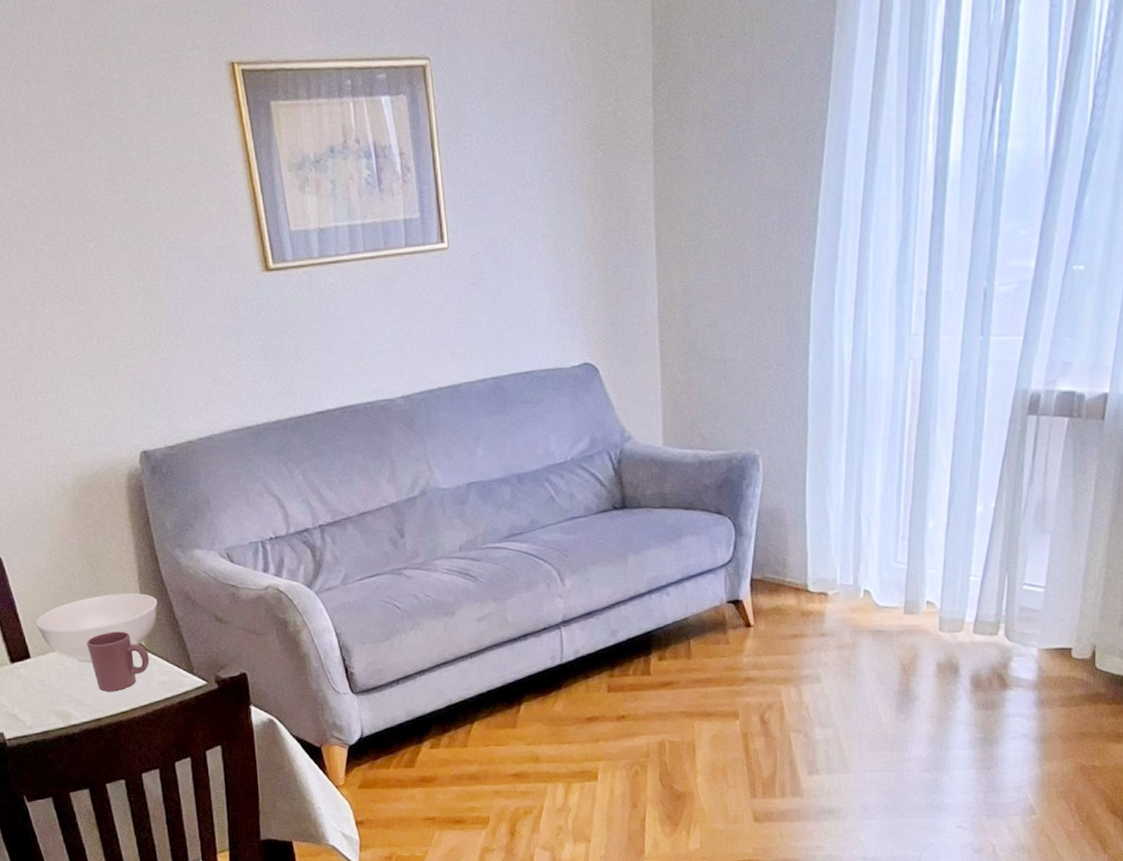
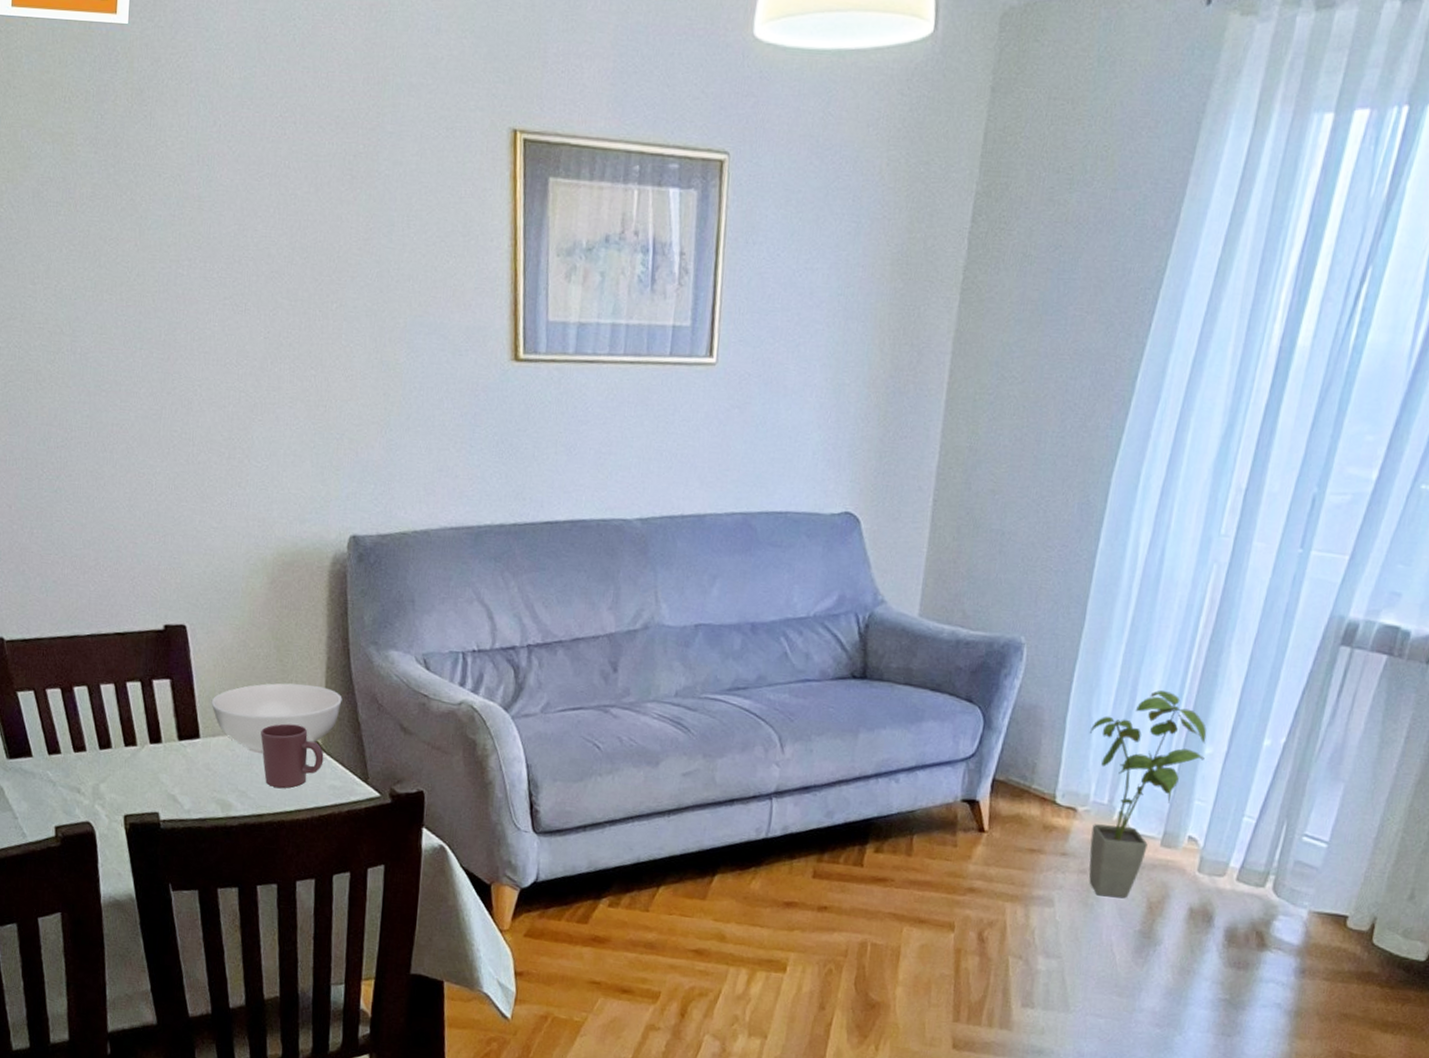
house plant: none [827,477,929,666] -> present [1089,689,1207,899]

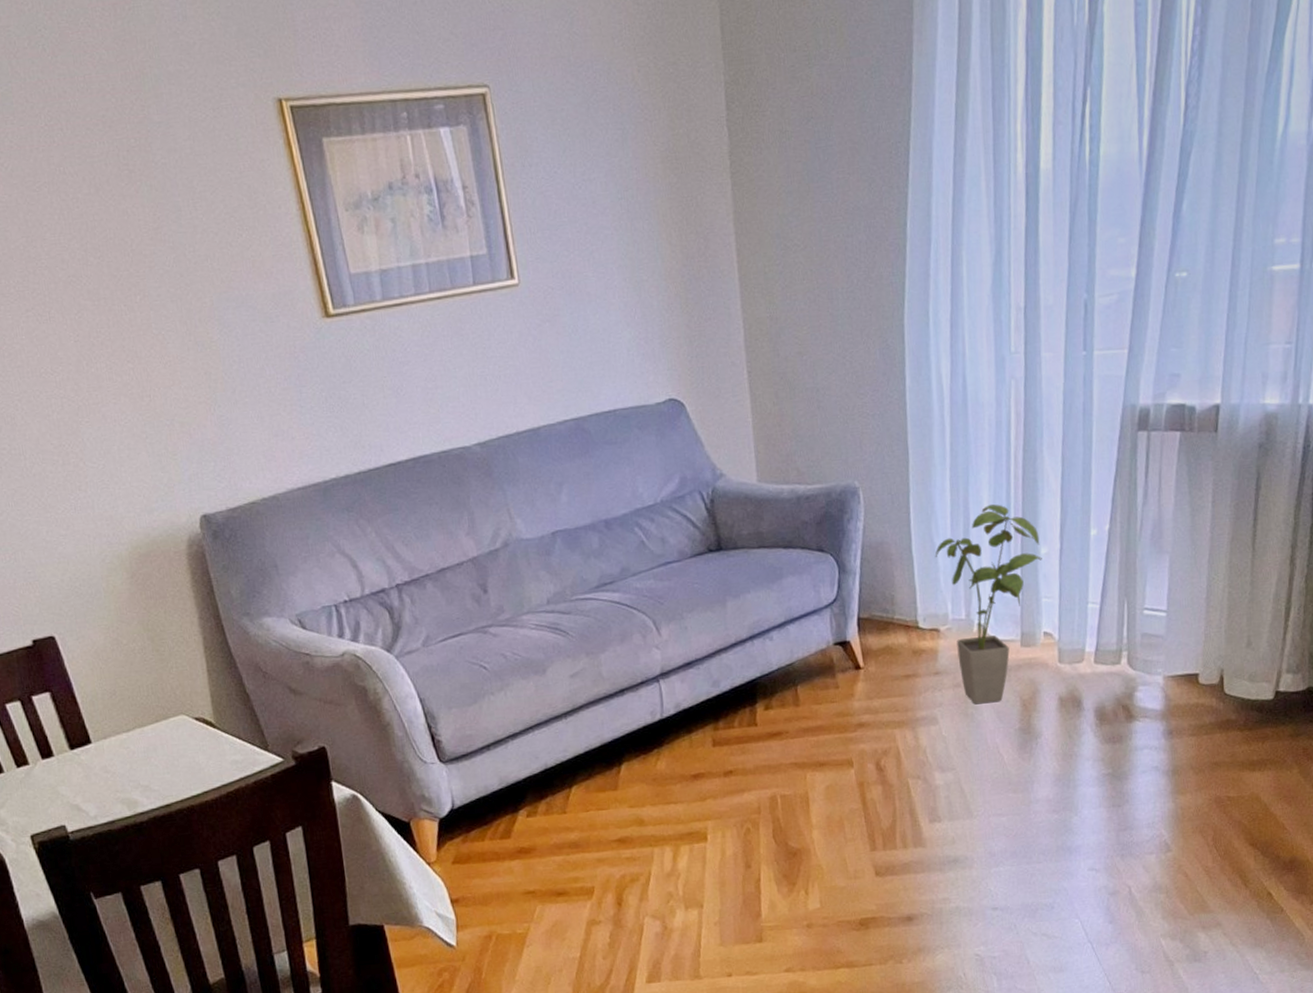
bowl: present [211,683,343,753] -> none [95,667,227,745]
mug: present [260,723,324,788] -> none [150,709,221,775]

